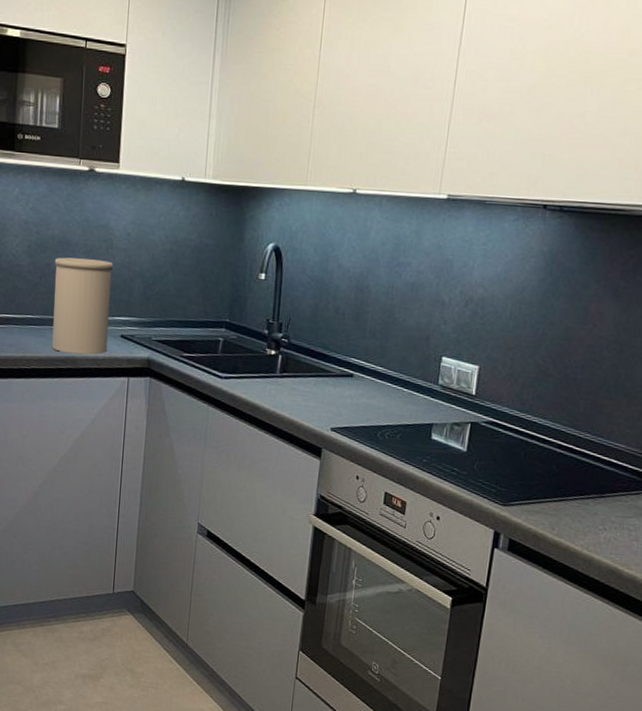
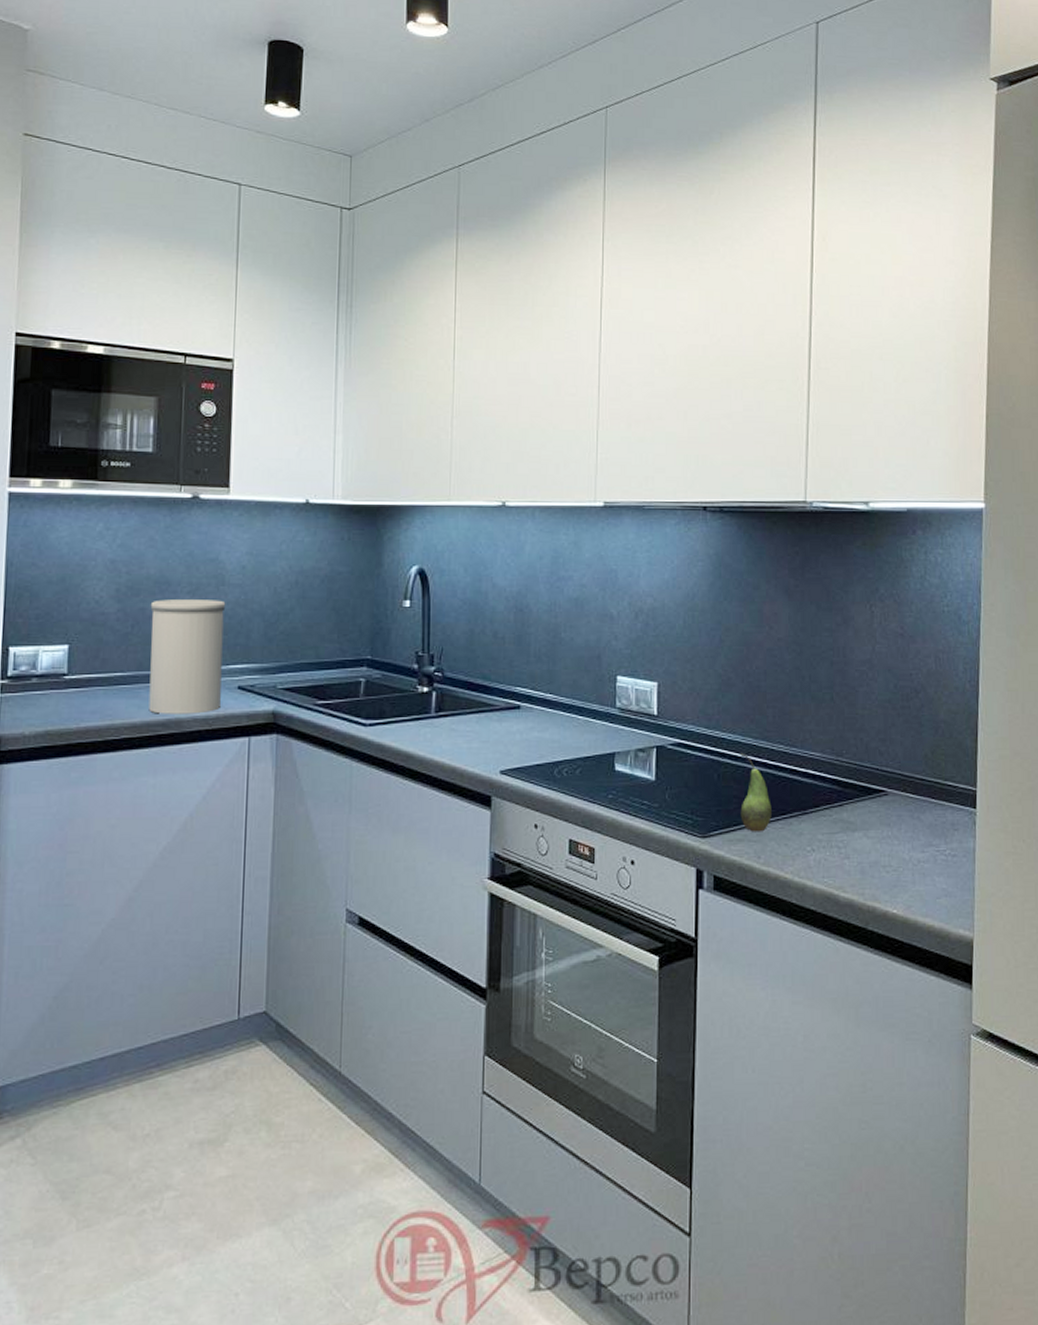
fruit: none [540,437,571,508] -> present [740,753,772,832]

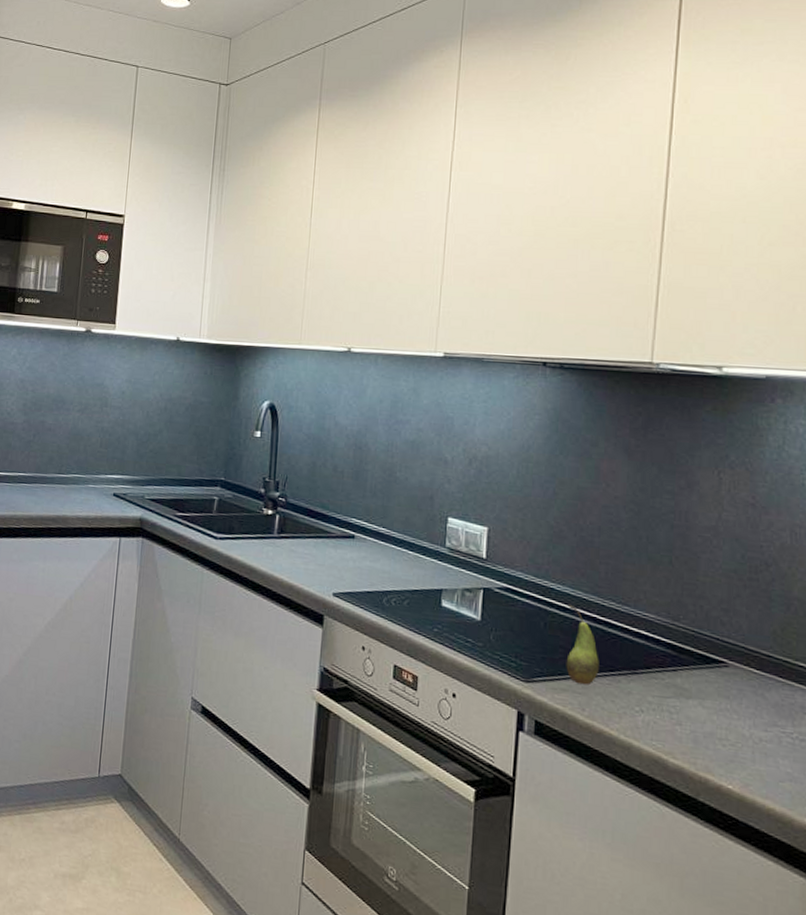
canister: present [148,599,226,714] -> none [43,415,108,514]

